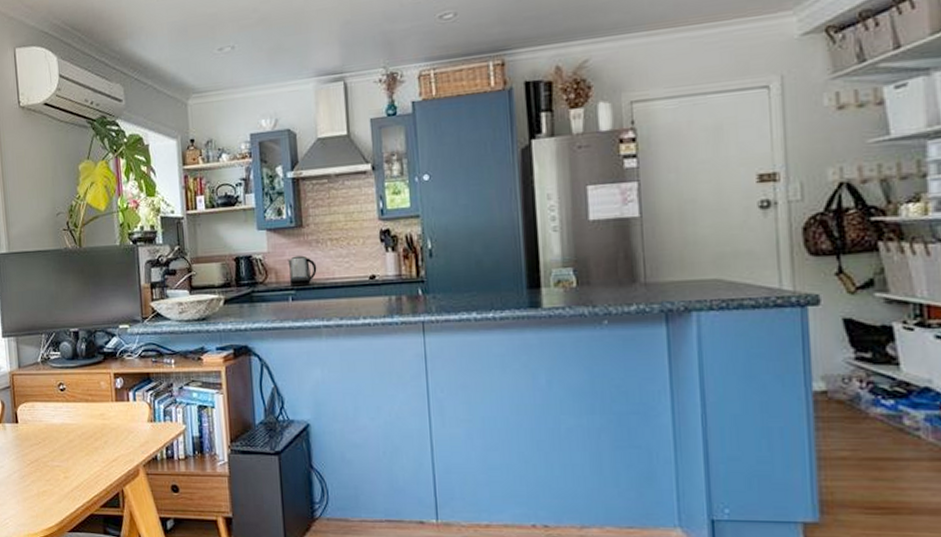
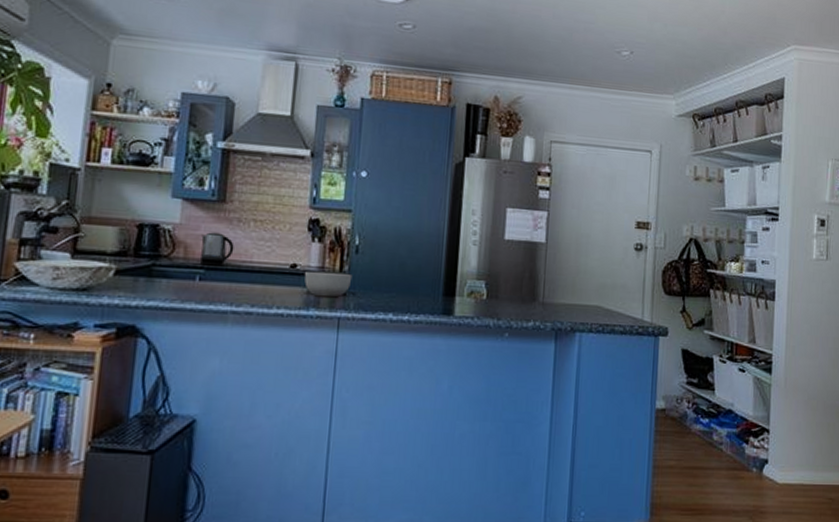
bowl: none [383,277,430,305] -> present [304,270,353,299]

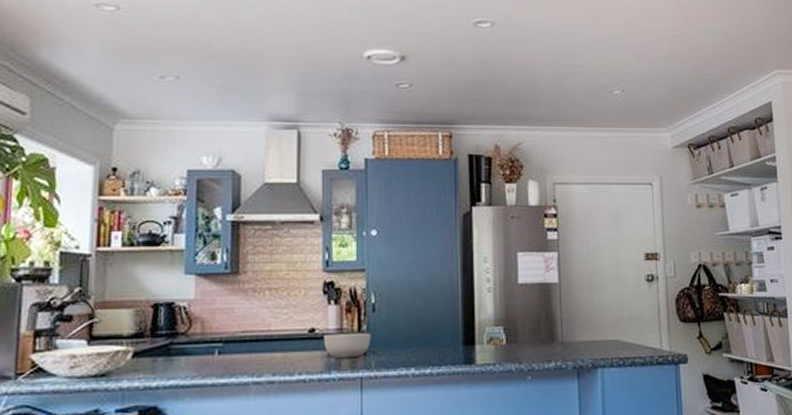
kettle: present [199,232,234,267] -> none [217,304,251,339]

